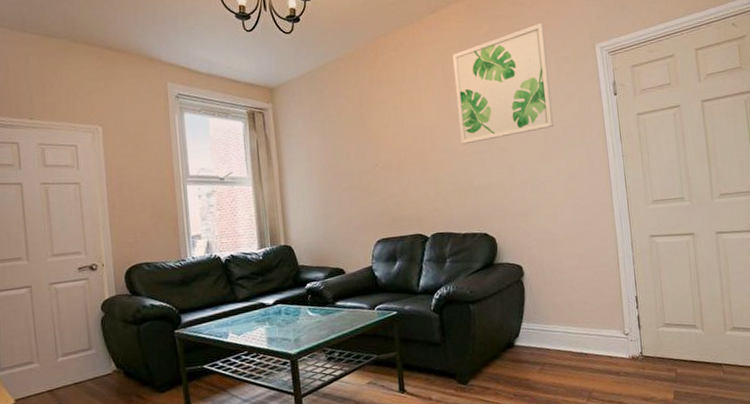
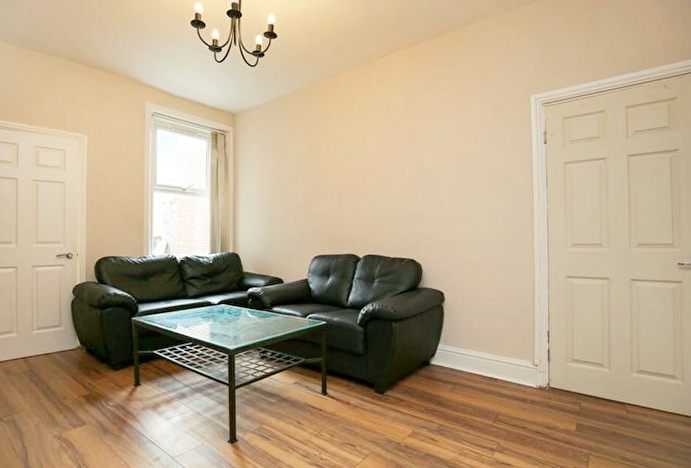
wall art: present [452,22,554,145] -> none [397,72,485,178]

